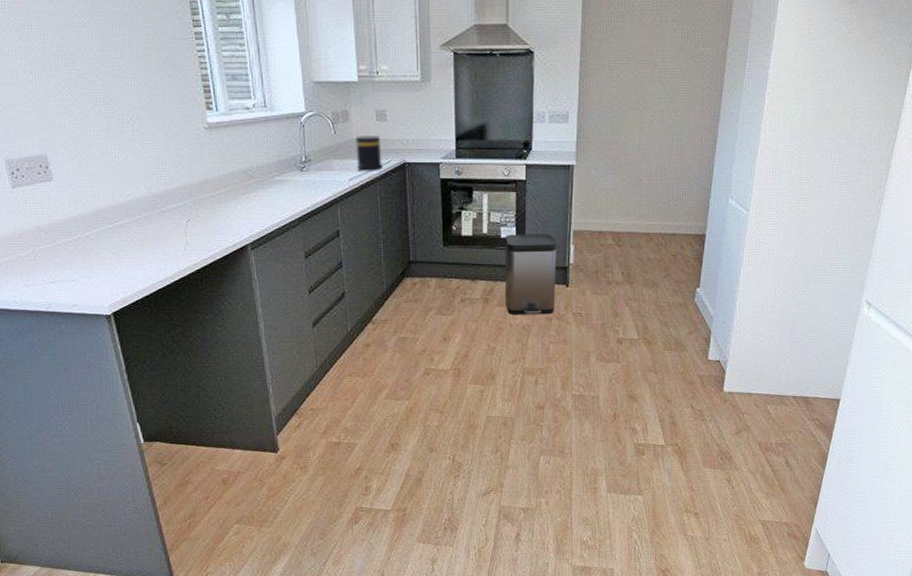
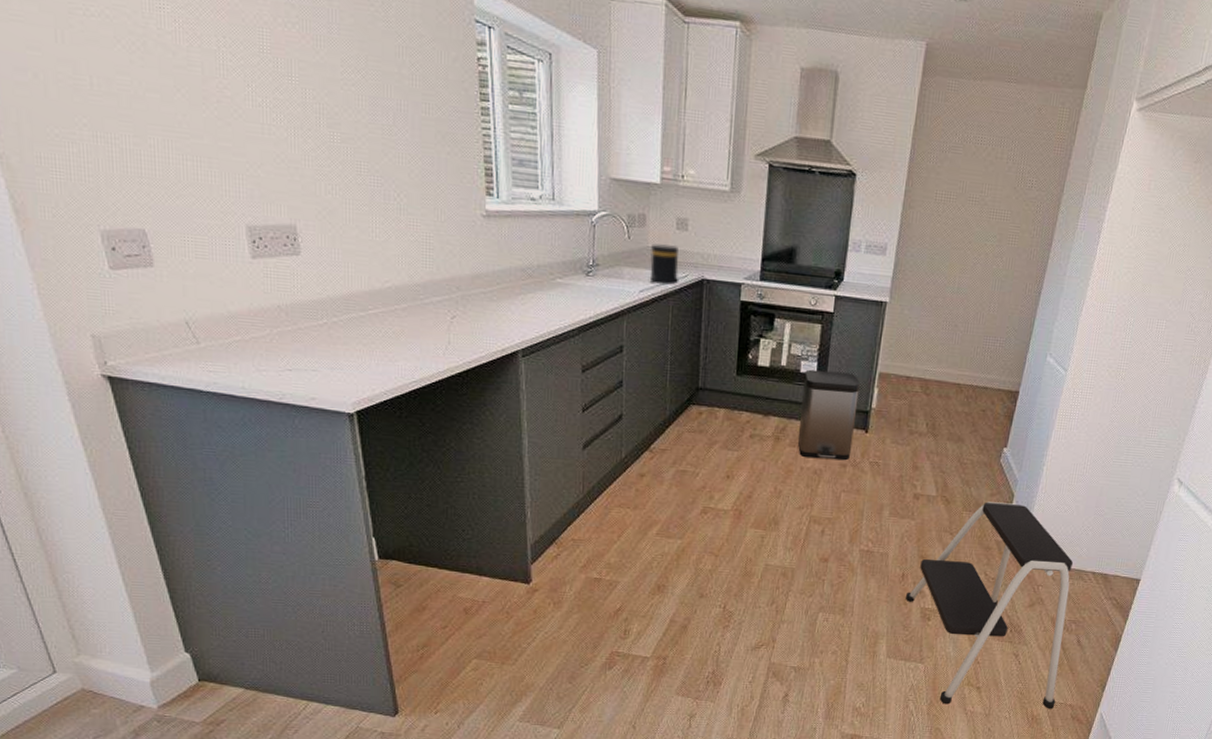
step stool: none [618,339,773,532] -> present [905,502,1073,709]

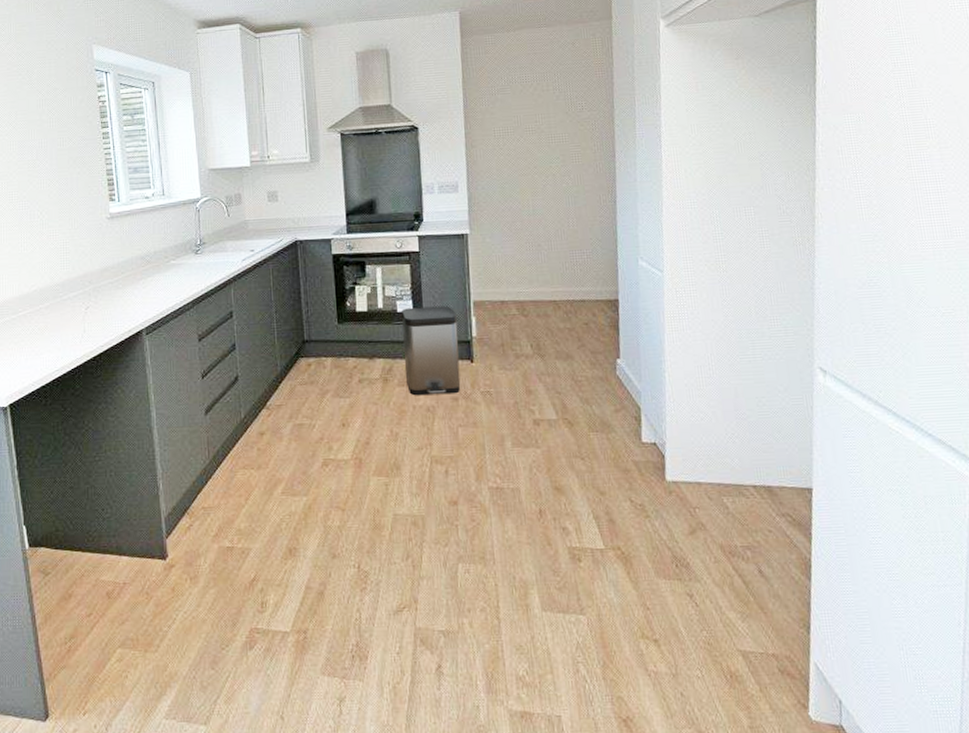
cylinder: present [649,243,679,285] -> none [247,214,275,252]
step stool: present [905,502,1073,709] -> none [547,417,754,665]

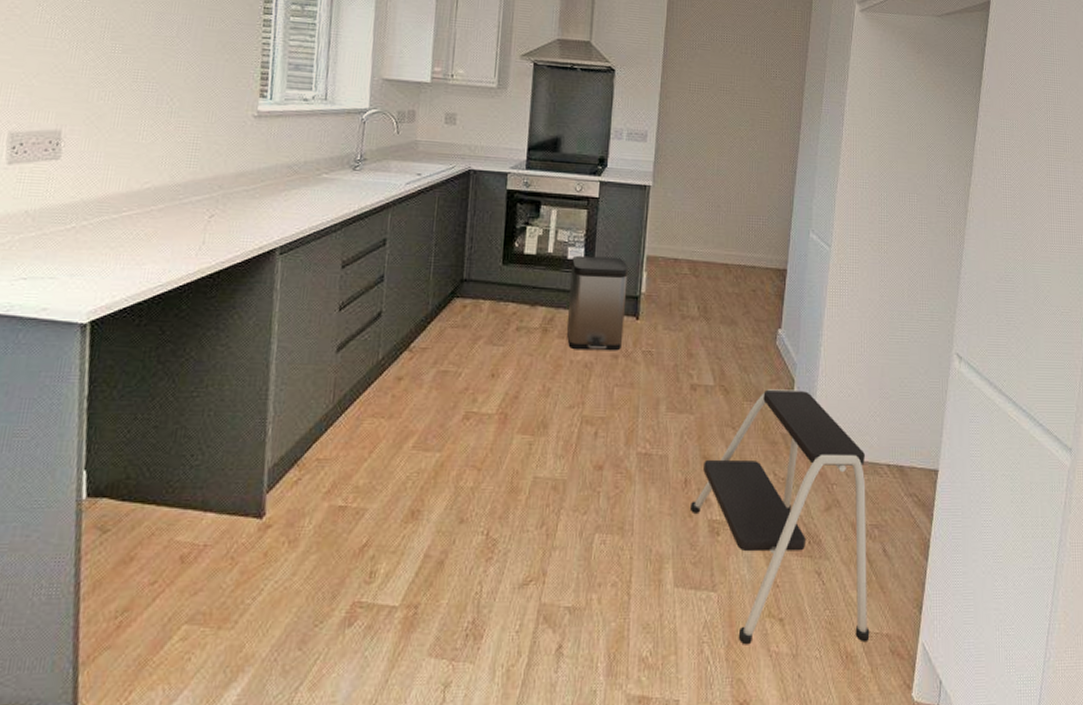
step stool: none [547,417,754,665] -> present [689,389,870,645]

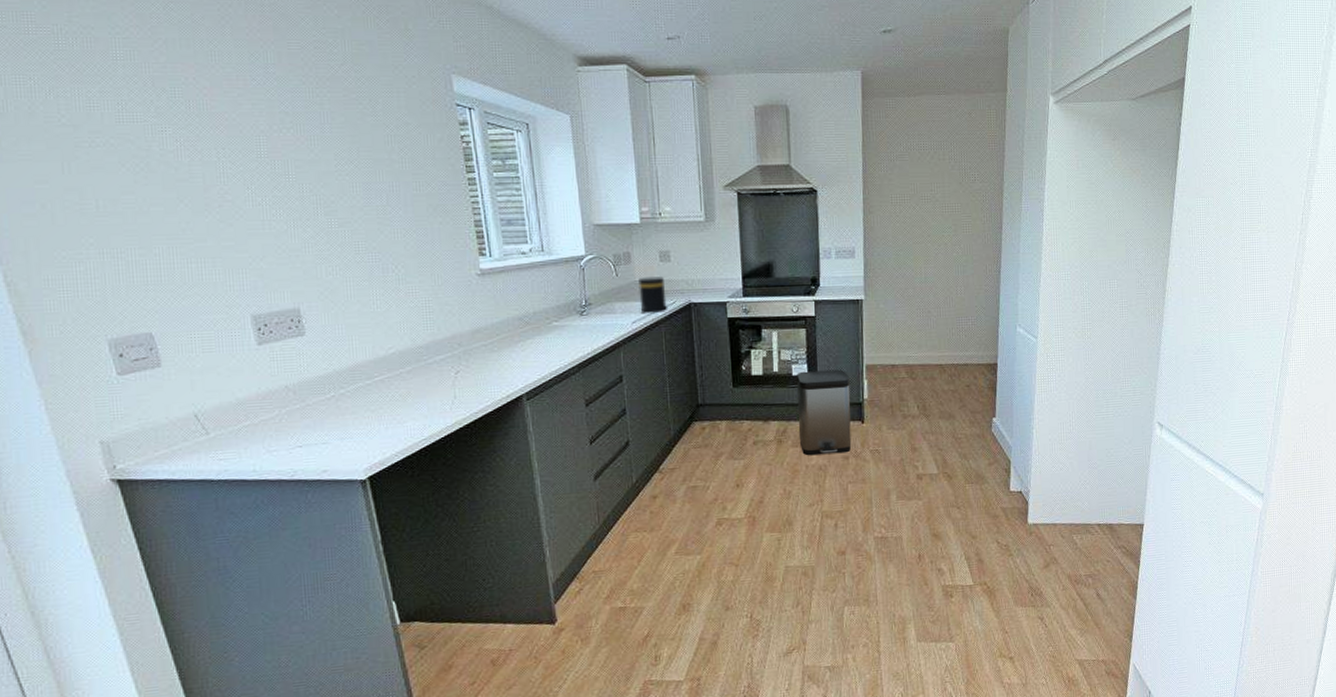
cylinder: none [417,137,446,177] -> present [637,275,667,314]
step stool: present [689,389,870,645] -> none [925,469,1088,681]

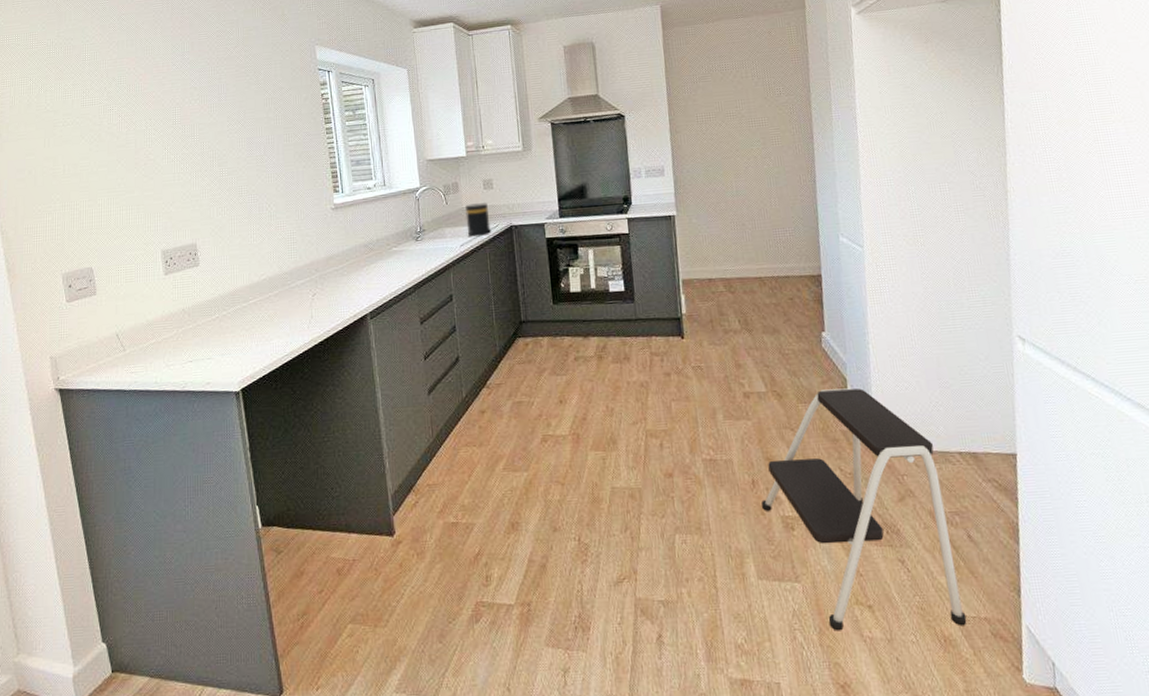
pedal bin: present [797,369,852,456] -> none [614,284,673,372]
step stool: none [925,469,1088,681] -> present [761,388,967,631]

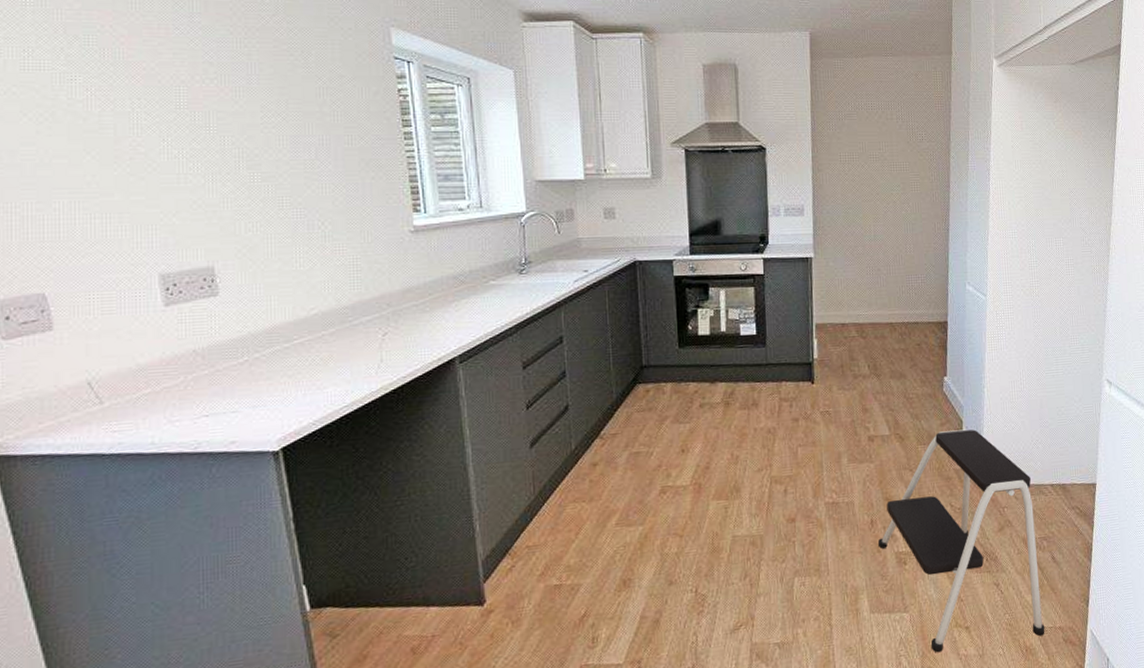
cylinder: present [464,201,491,237] -> none [580,232,611,273]

